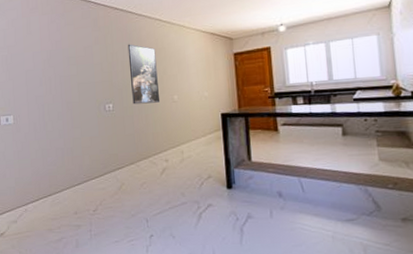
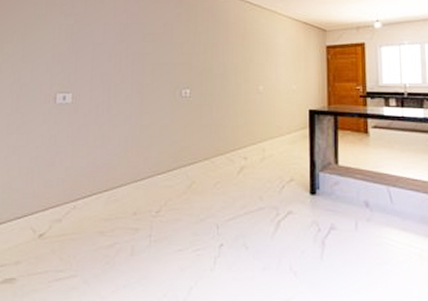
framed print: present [127,44,161,105] -> none [212,25,244,92]

